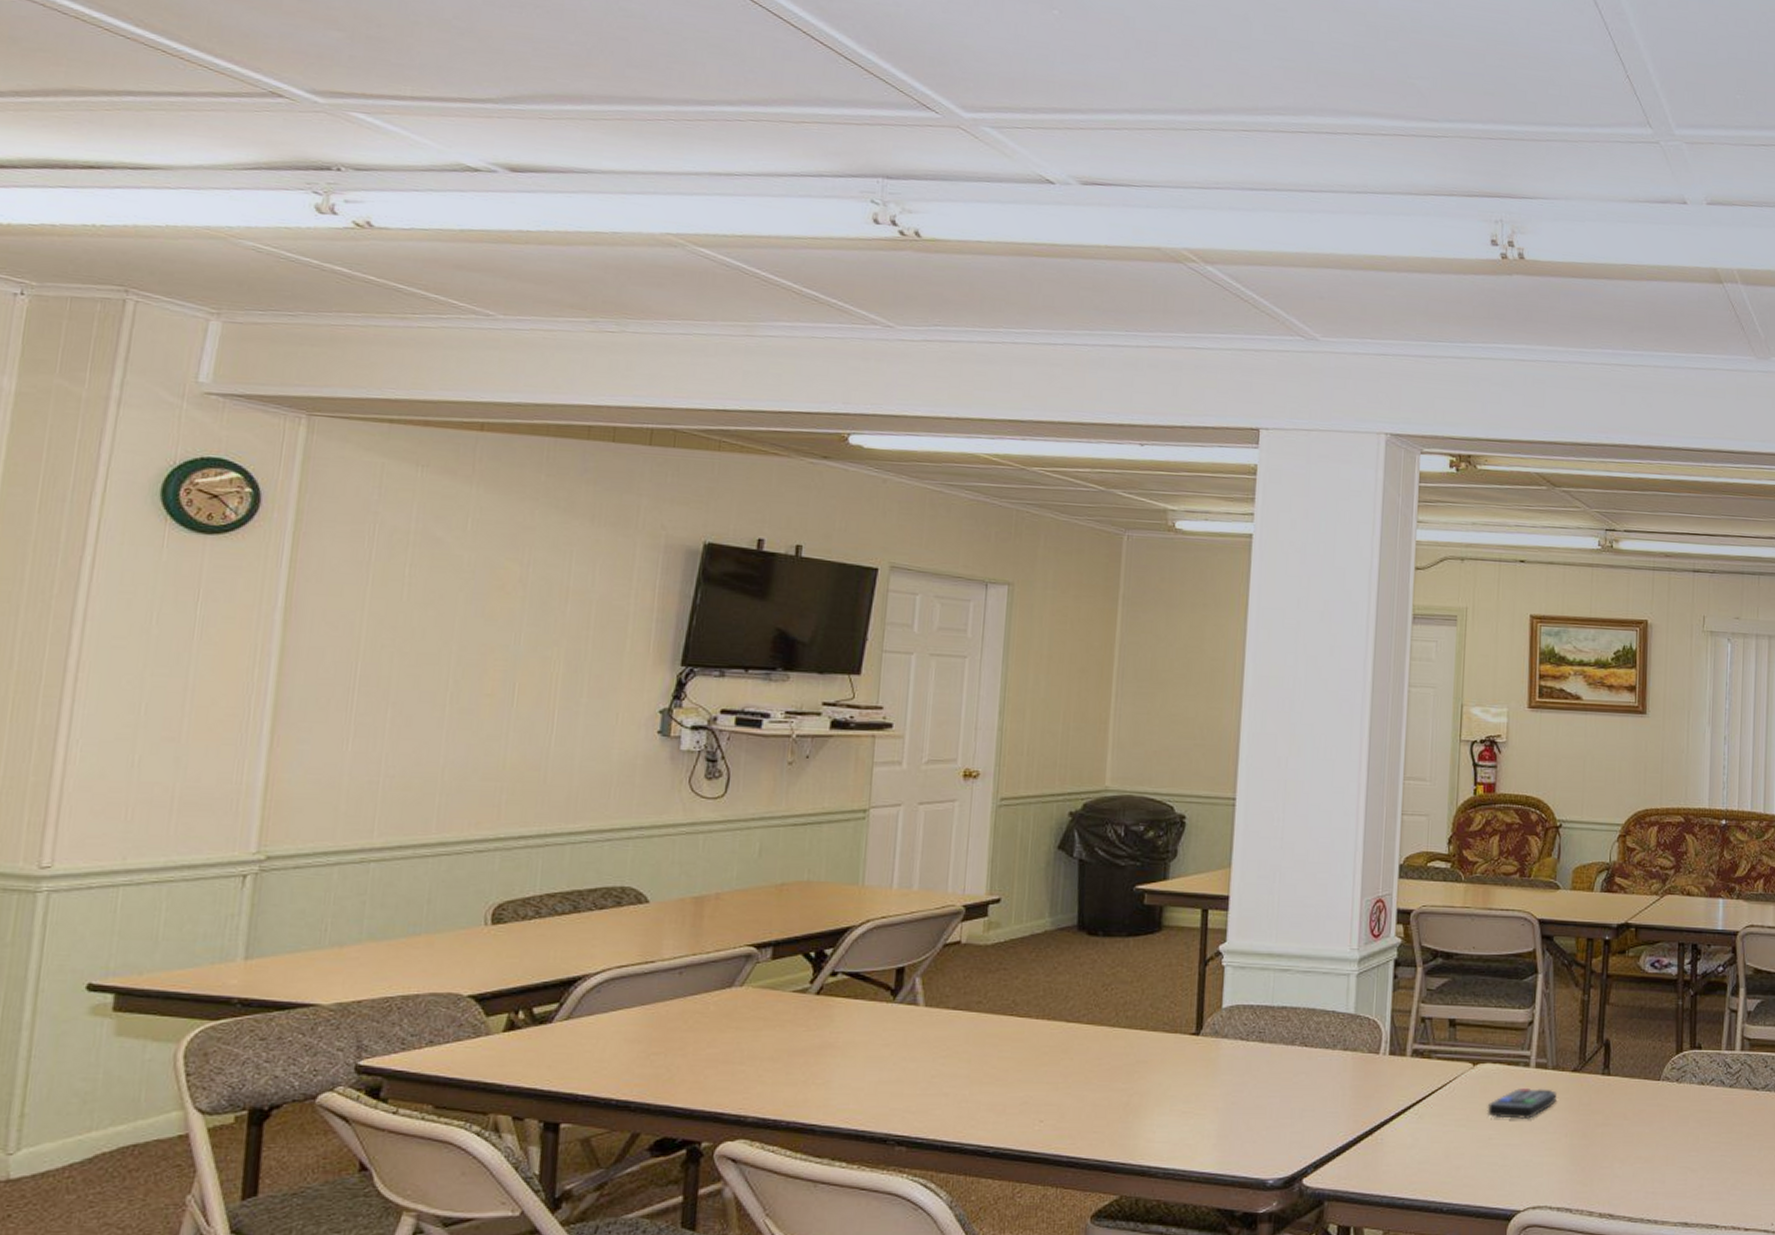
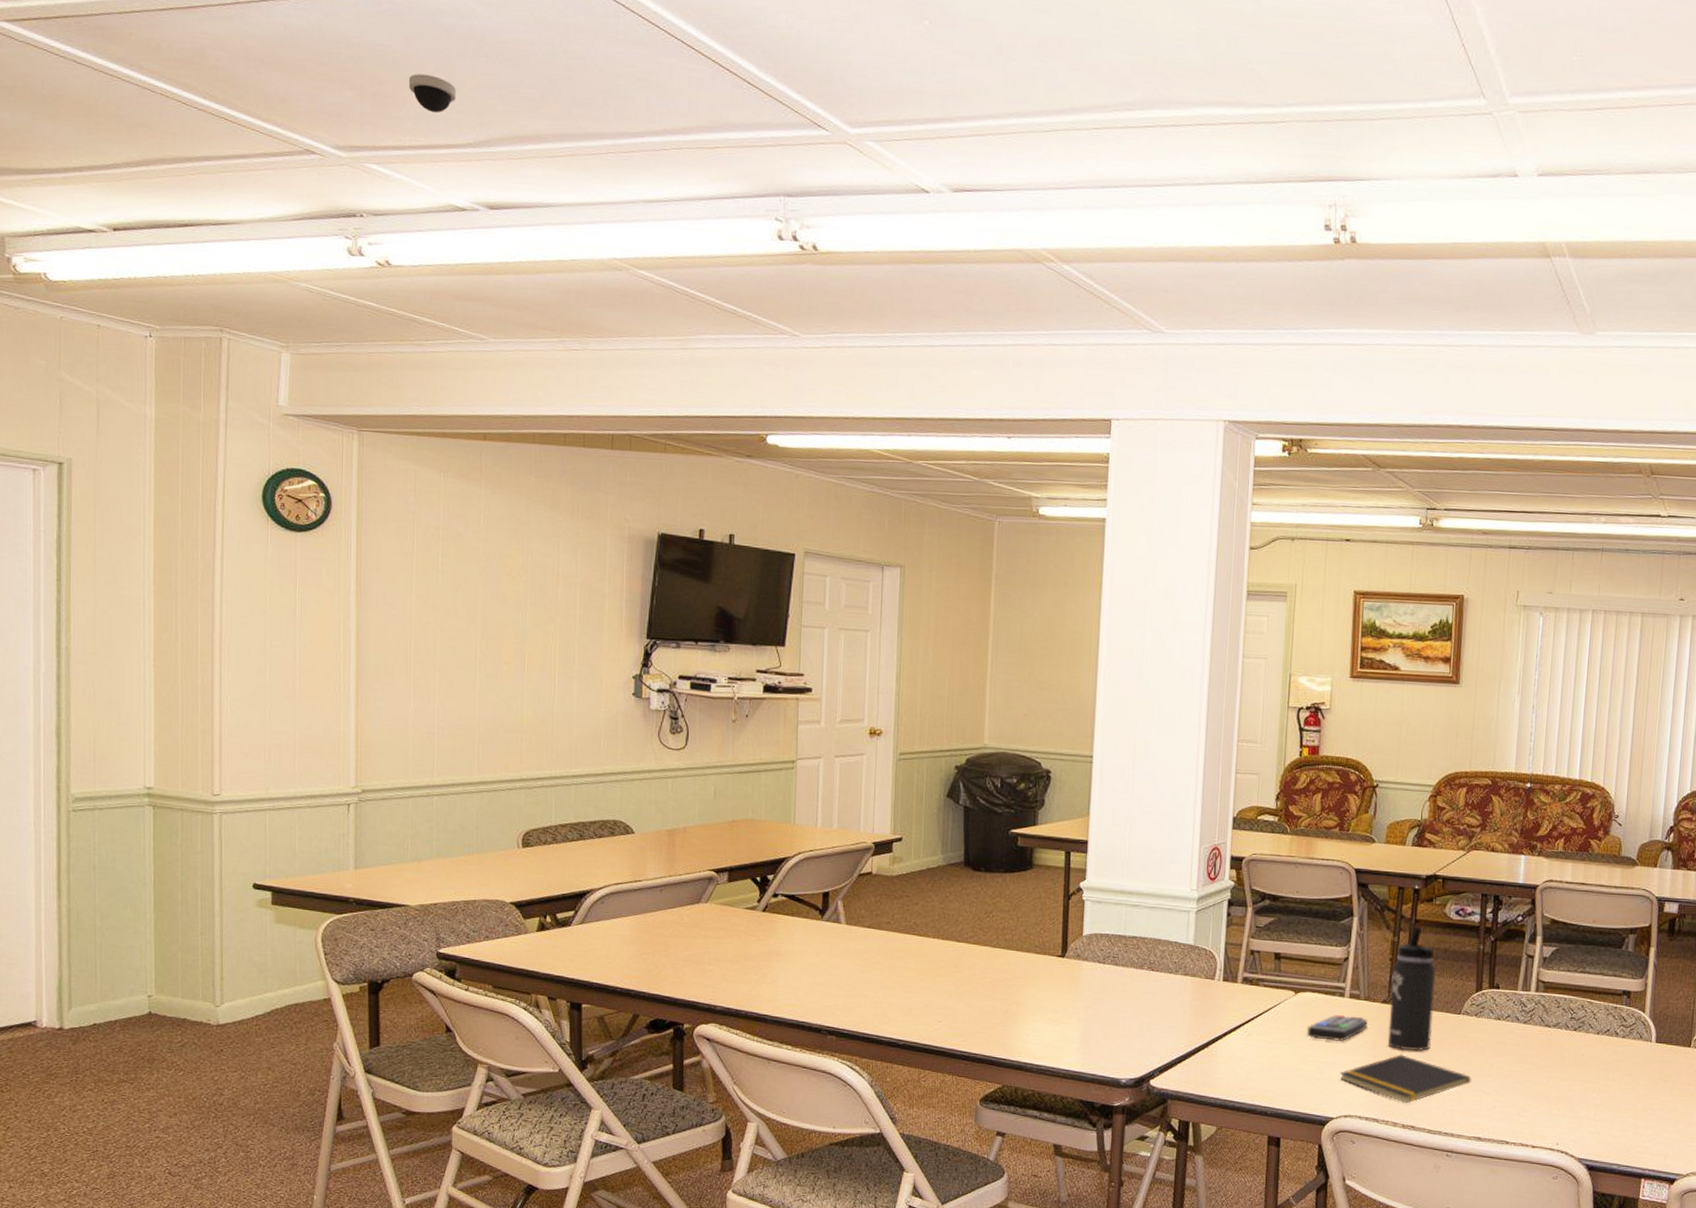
dome security camera: none [416,19,480,64] -> present [408,74,457,114]
notepad: none [1526,1131,1675,1188] -> present [1339,1054,1471,1104]
thermos bottle: none [1579,983,1631,1126] -> present [1387,927,1436,1052]

